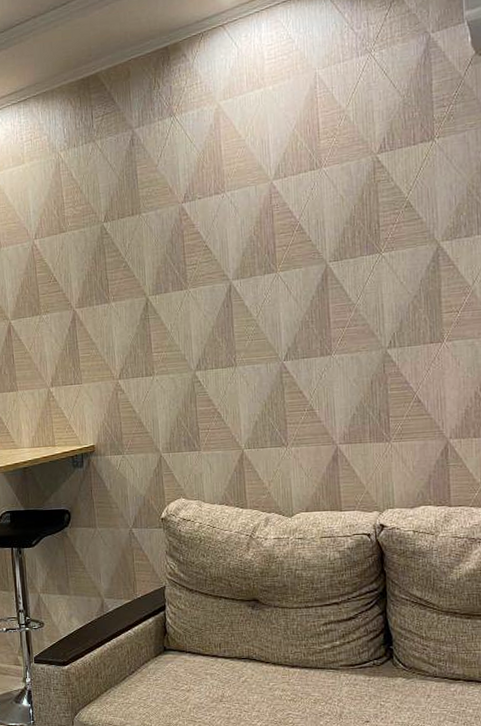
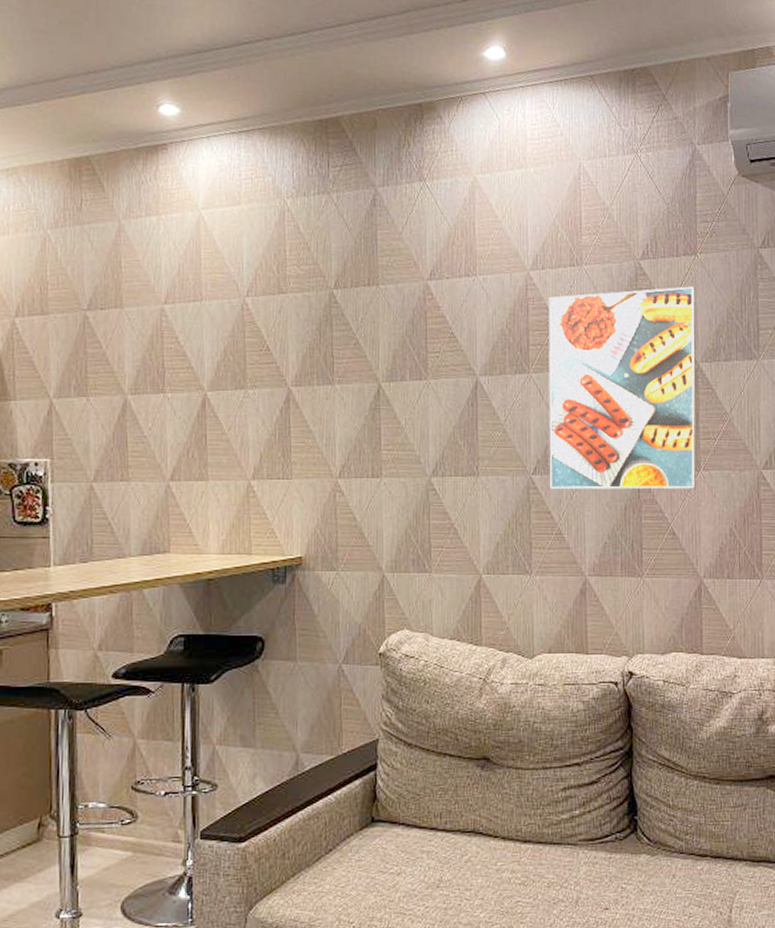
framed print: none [292,170,441,372] -> present [549,286,697,490]

